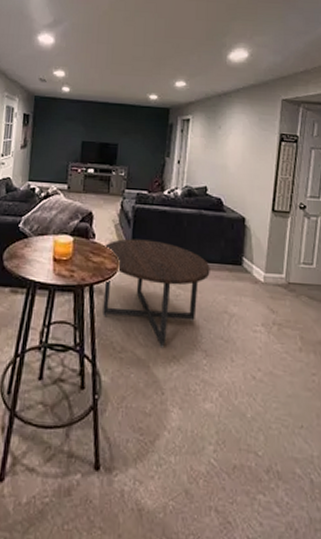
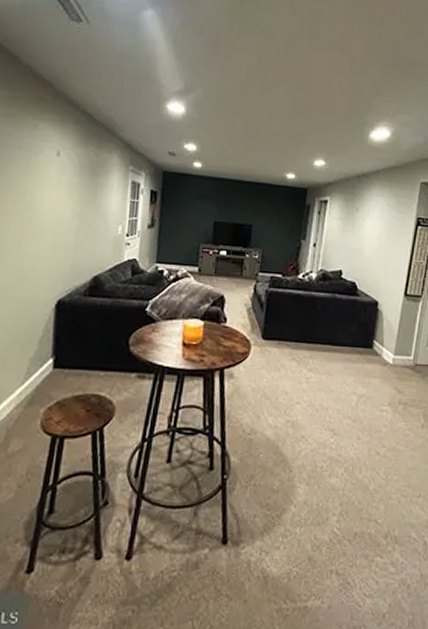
coffee table: present [103,238,210,349] -> none [233,322,342,429]

